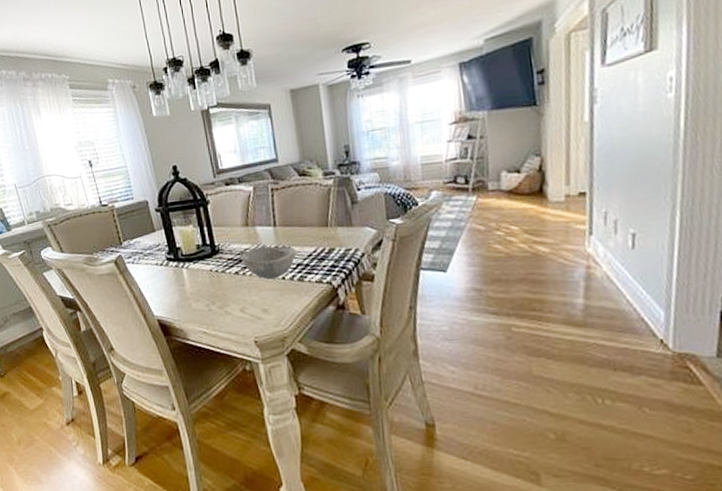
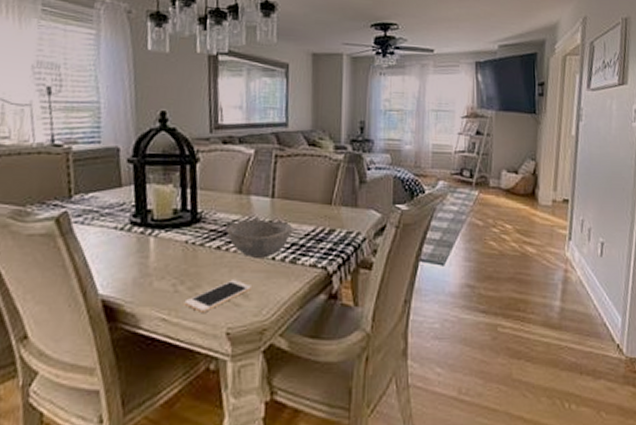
cell phone: none [217,298,269,326] -> present [184,280,251,312]

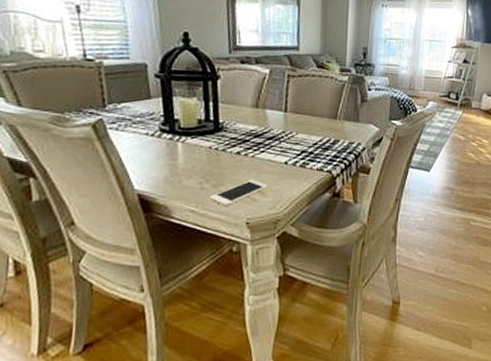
bowl: present [227,219,292,258] -> none [246,129,302,163]

